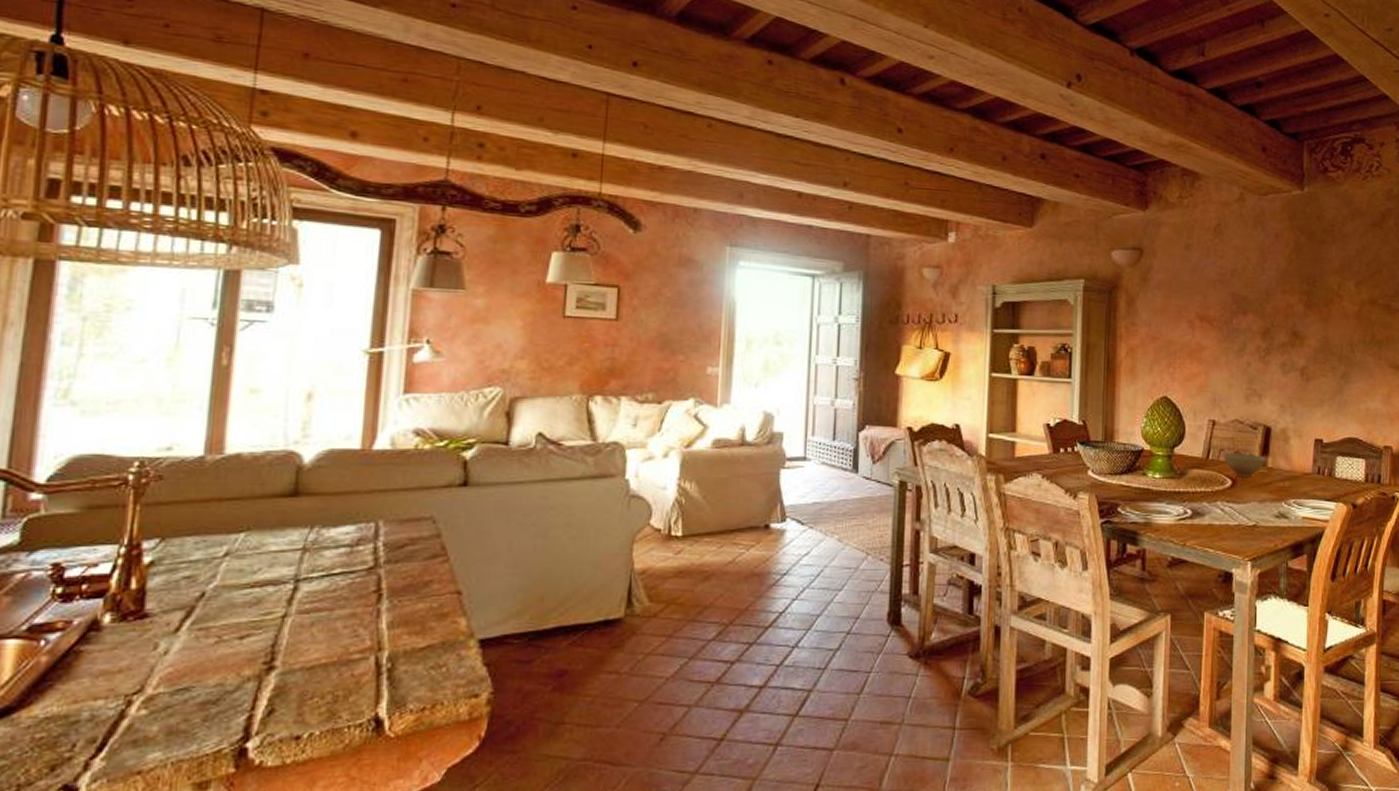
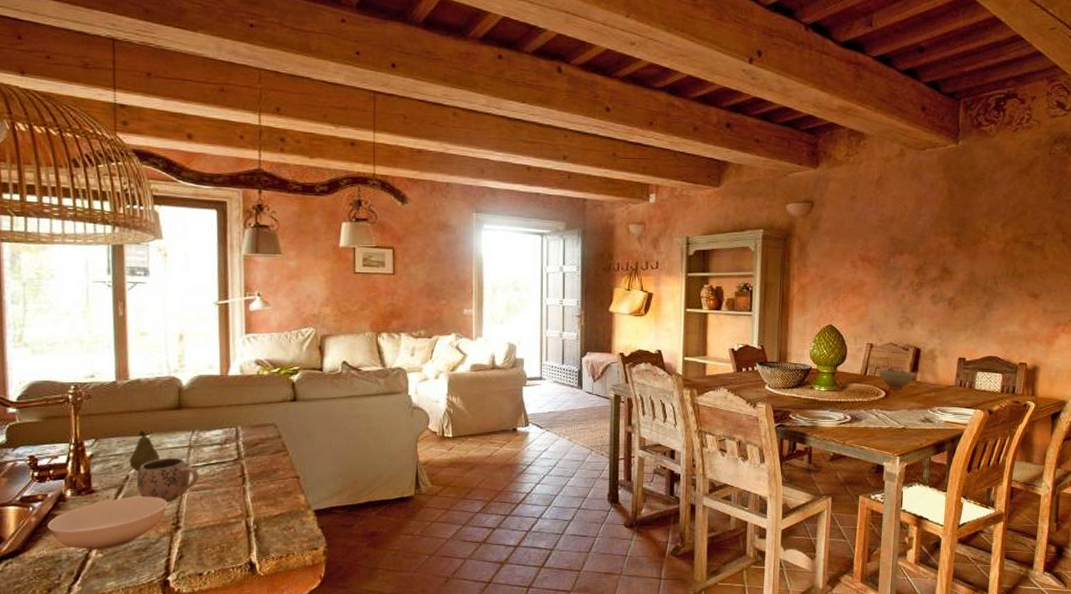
bowl: none [64,622,261,705] -> present [47,496,168,551]
fruit: none [208,526,258,587] -> present [129,430,161,473]
mug: none [215,564,314,631] -> present [136,457,200,502]

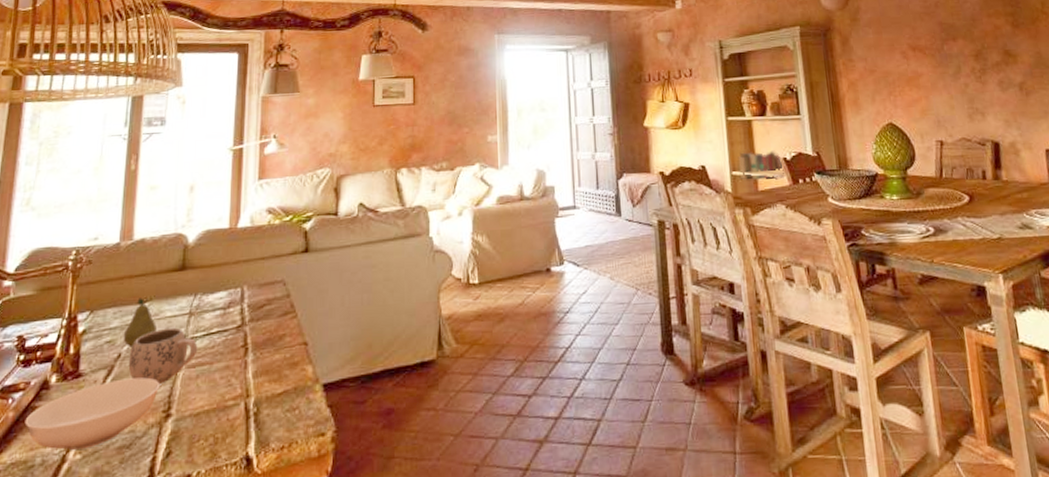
books: none [690,341,730,366] -> present [738,152,785,180]
bowl: present [879,370,916,390] -> none [956,169,1000,193]

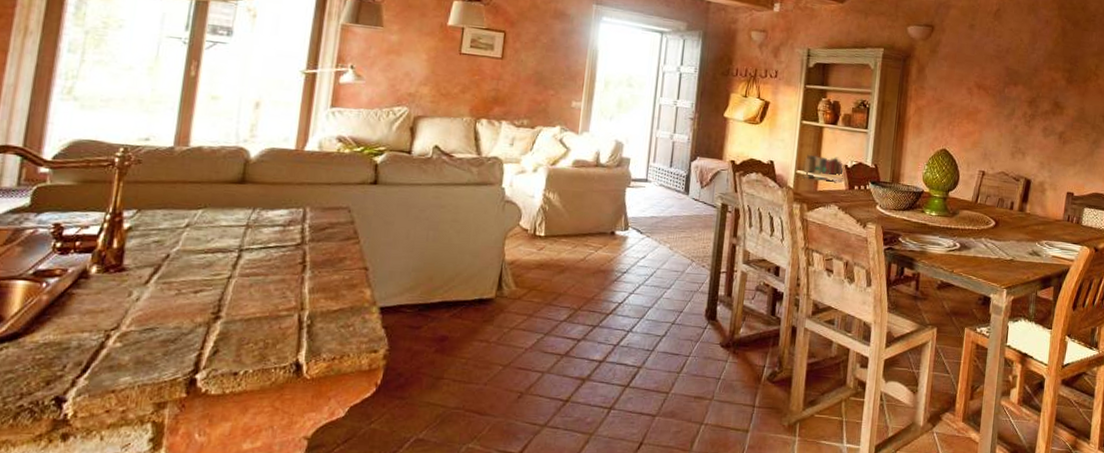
bowl: present [24,377,160,451] -> none [60,278,211,339]
fruit: present [123,298,158,349] -> none [172,204,211,251]
mug: present [128,327,198,384] -> none [177,236,253,288]

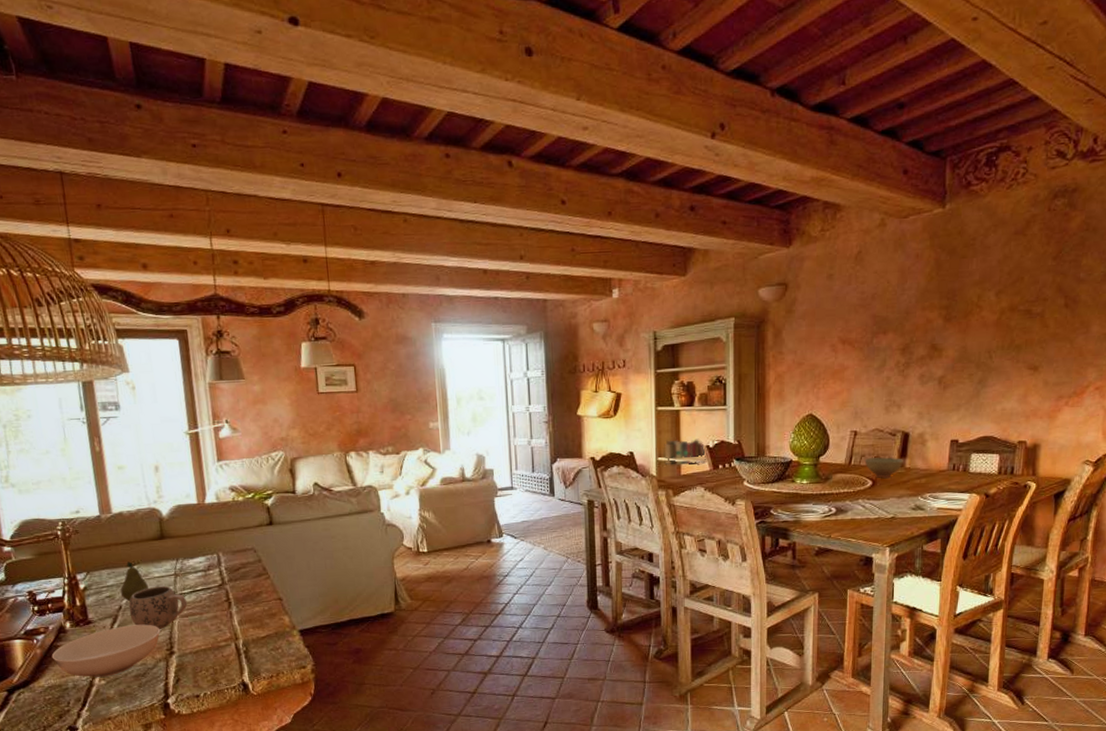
bowl: none [60,278,211,339] -> present [51,624,161,678]
fruit: none [172,204,211,251] -> present [120,562,149,602]
mug: none [177,236,253,288] -> present [129,585,188,629]
bowl: none [989,199,1026,220] -> present [864,457,905,478]

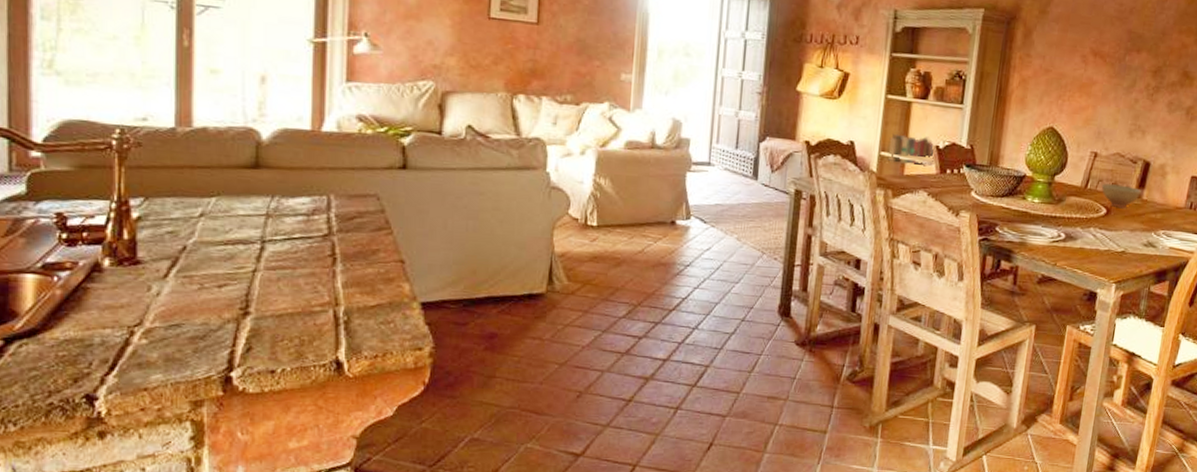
bowl: present [51,624,161,678] -> none [76,272,235,336]
fruit: present [120,562,149,602] -> none [187,191,229,243]
mug: present [129,585,188,629] -> none [196,226,278,282]

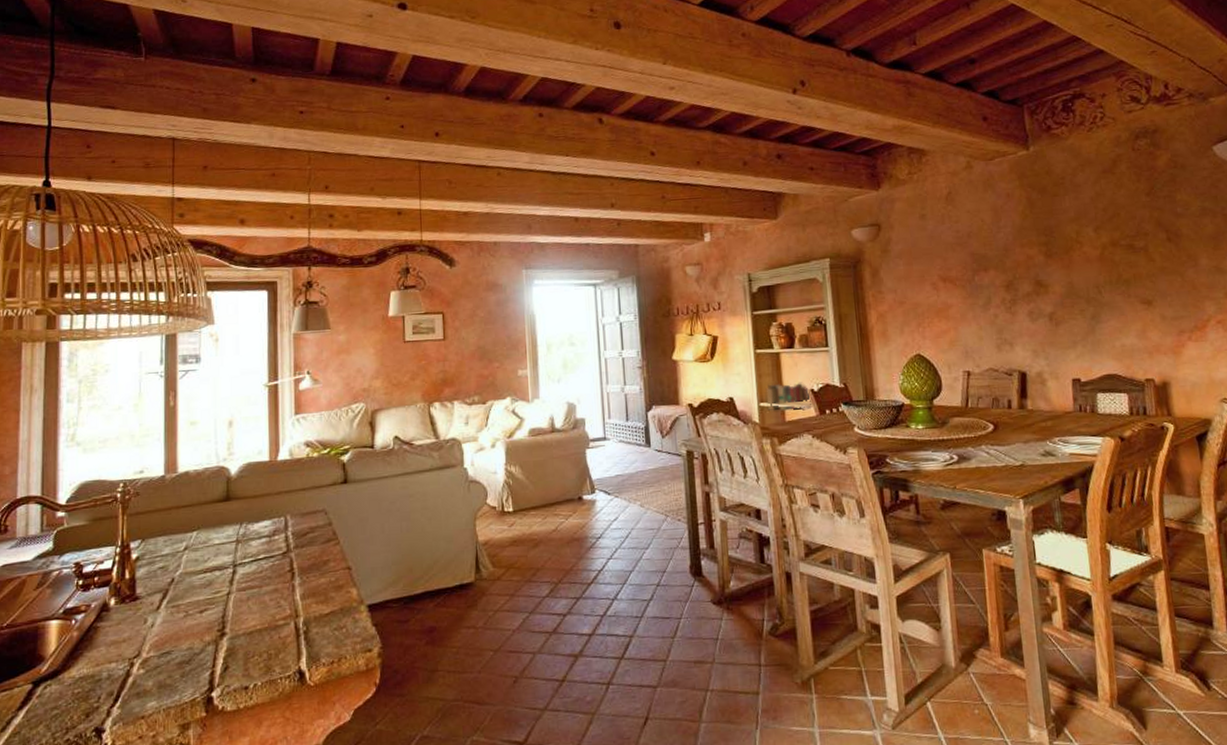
bowl: present [1101,183,1142,208] -> none [982,398,1026,421]

